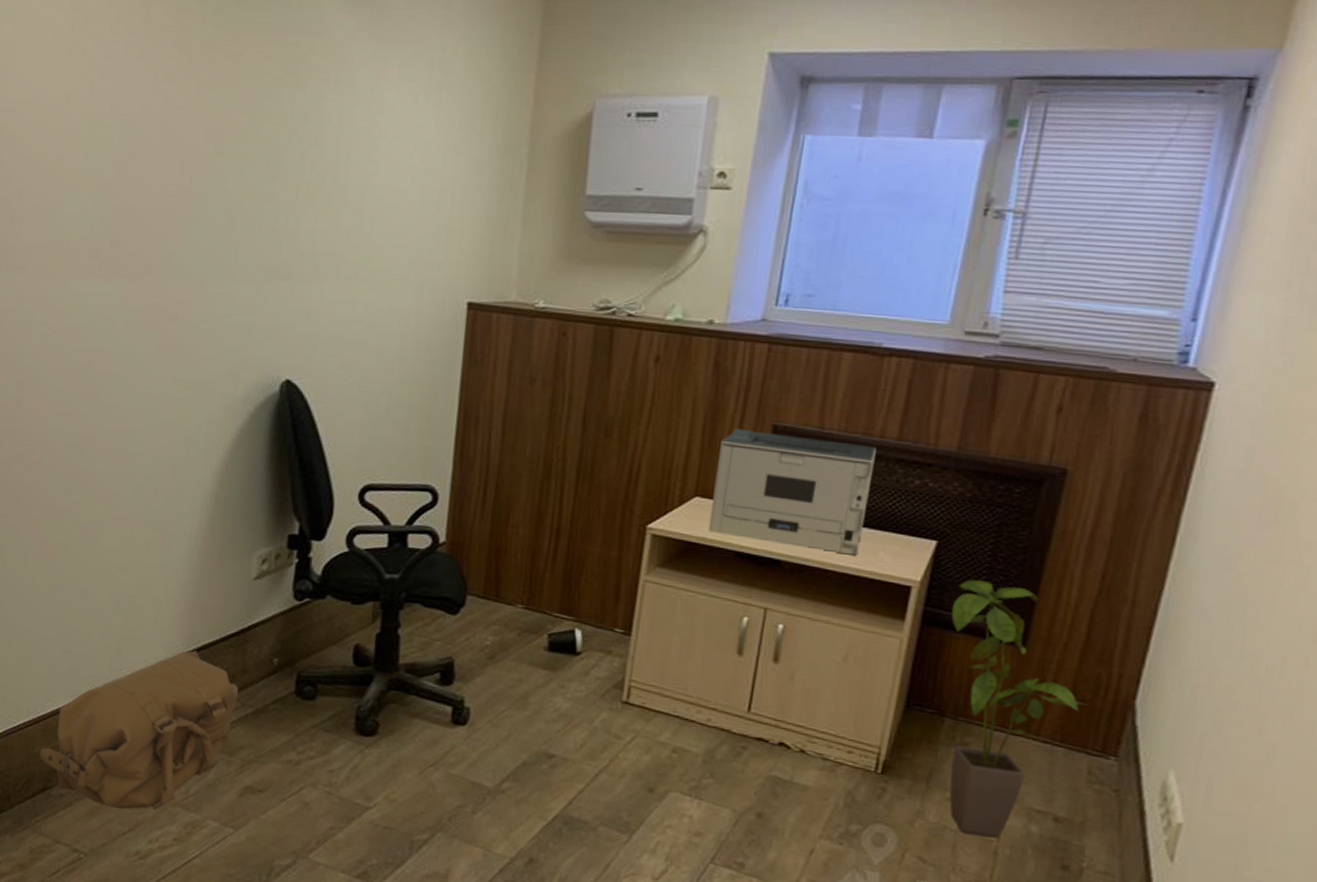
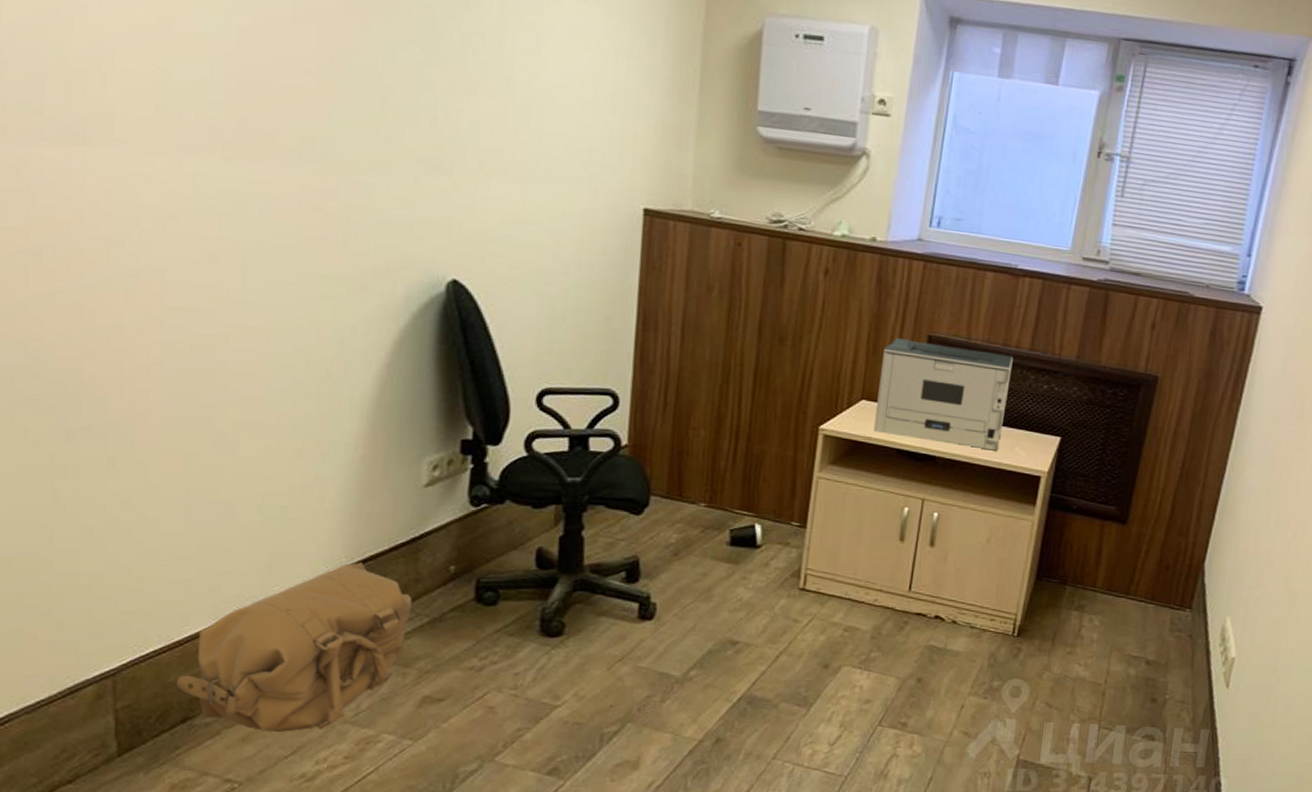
house plant: present [949,580,1088,837] -> none [1069,469,1172,681]

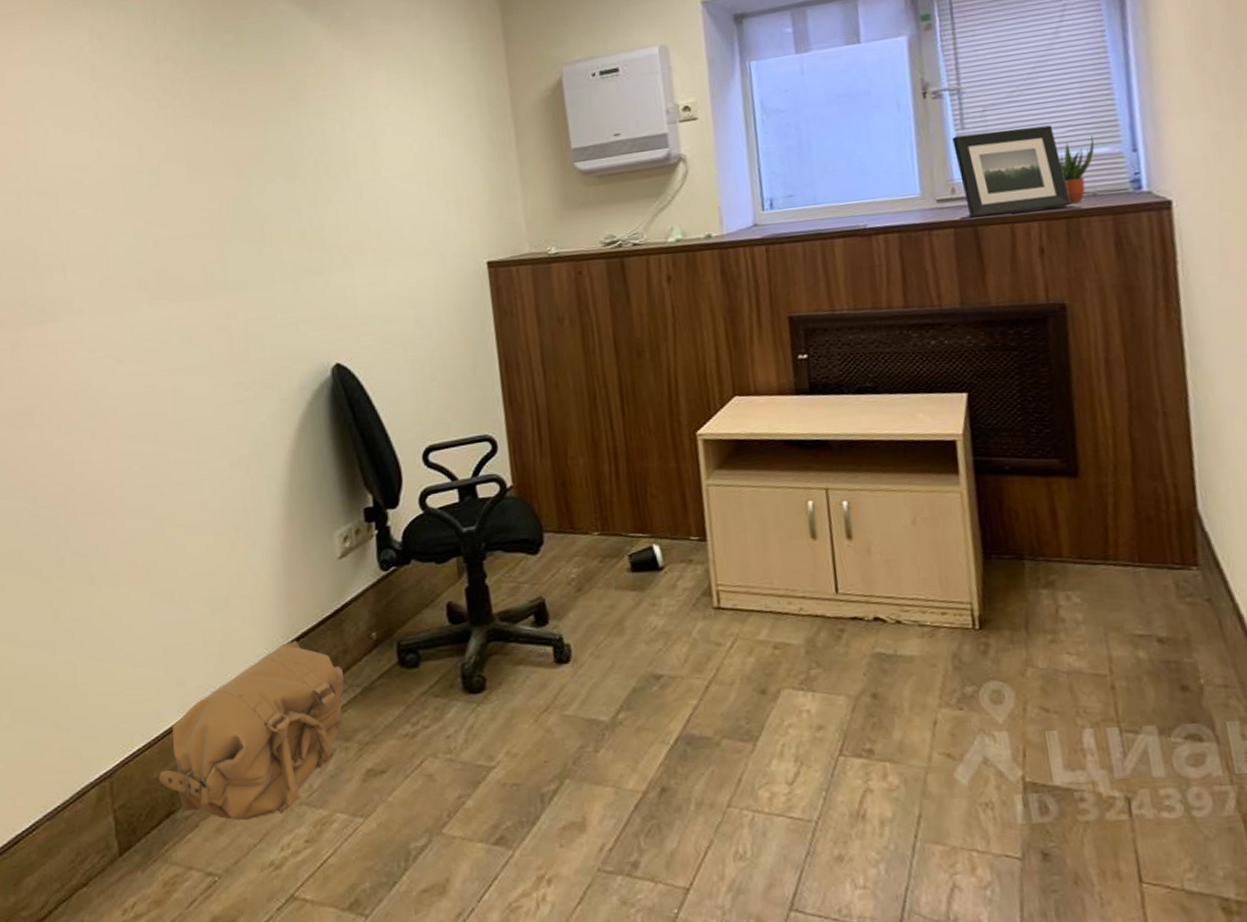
printer: present [873,337,1013,451] -> none [745,317,898,427]
picture frame: none [1105,202,1193,291] -> present [952,125,1071,218]
potted plant: none [1187,232,1222,290] -> present [1059,135,1095,203]

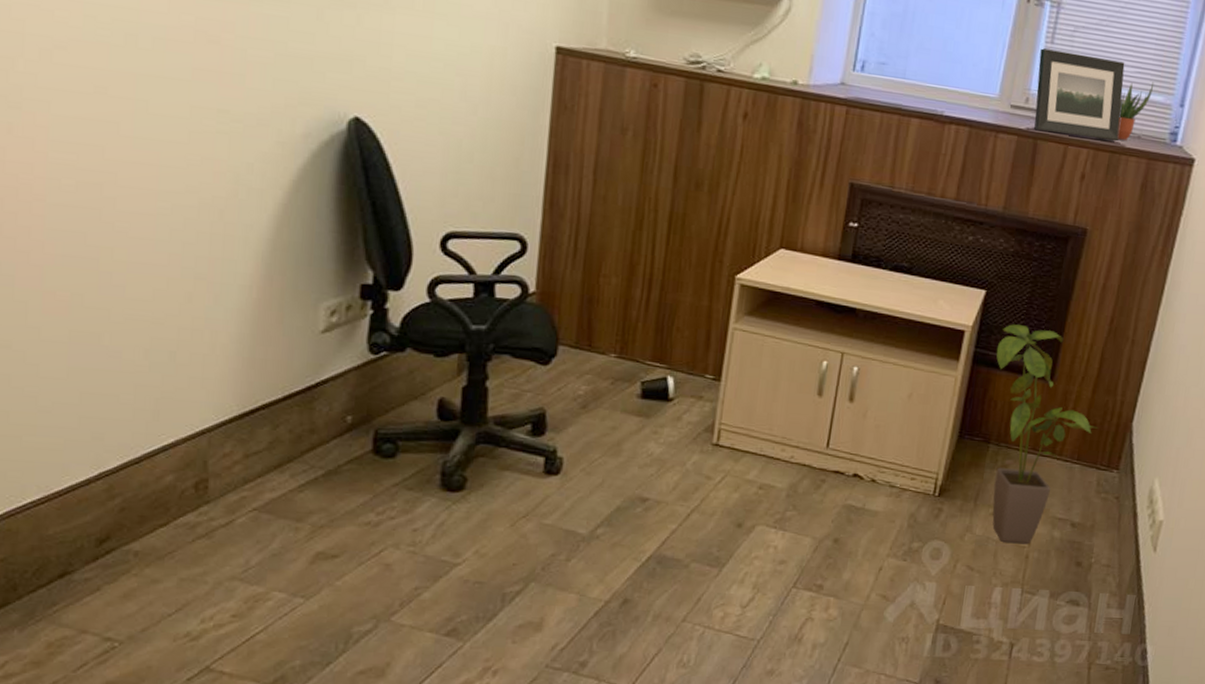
duffel bag: present [158,640,344,821] -> none [54,411,307,589]
house plant: none [998,421,1155,673] -> present [992,324,1099,543]

